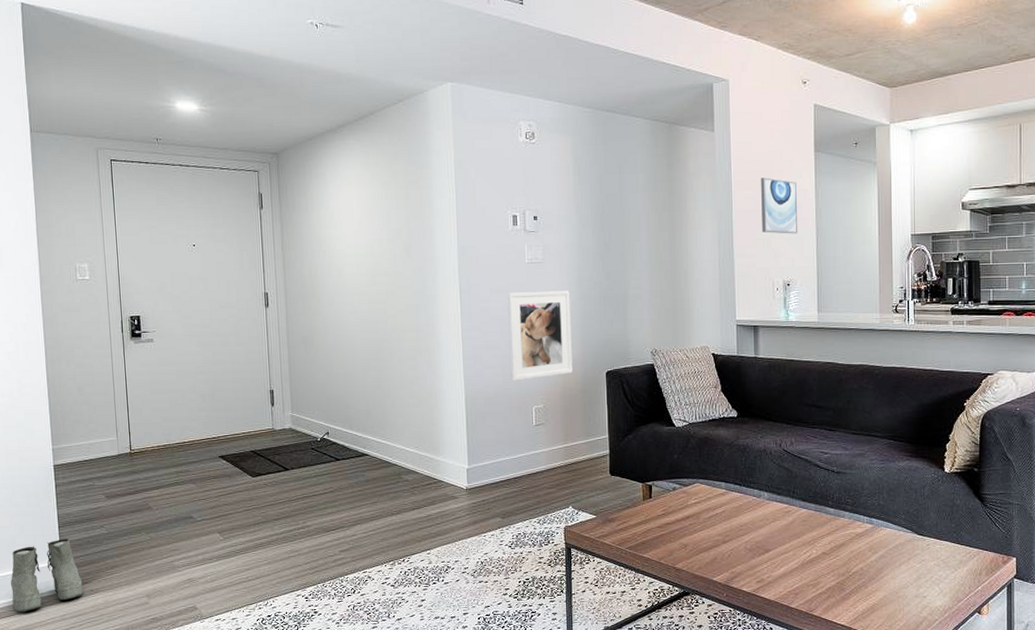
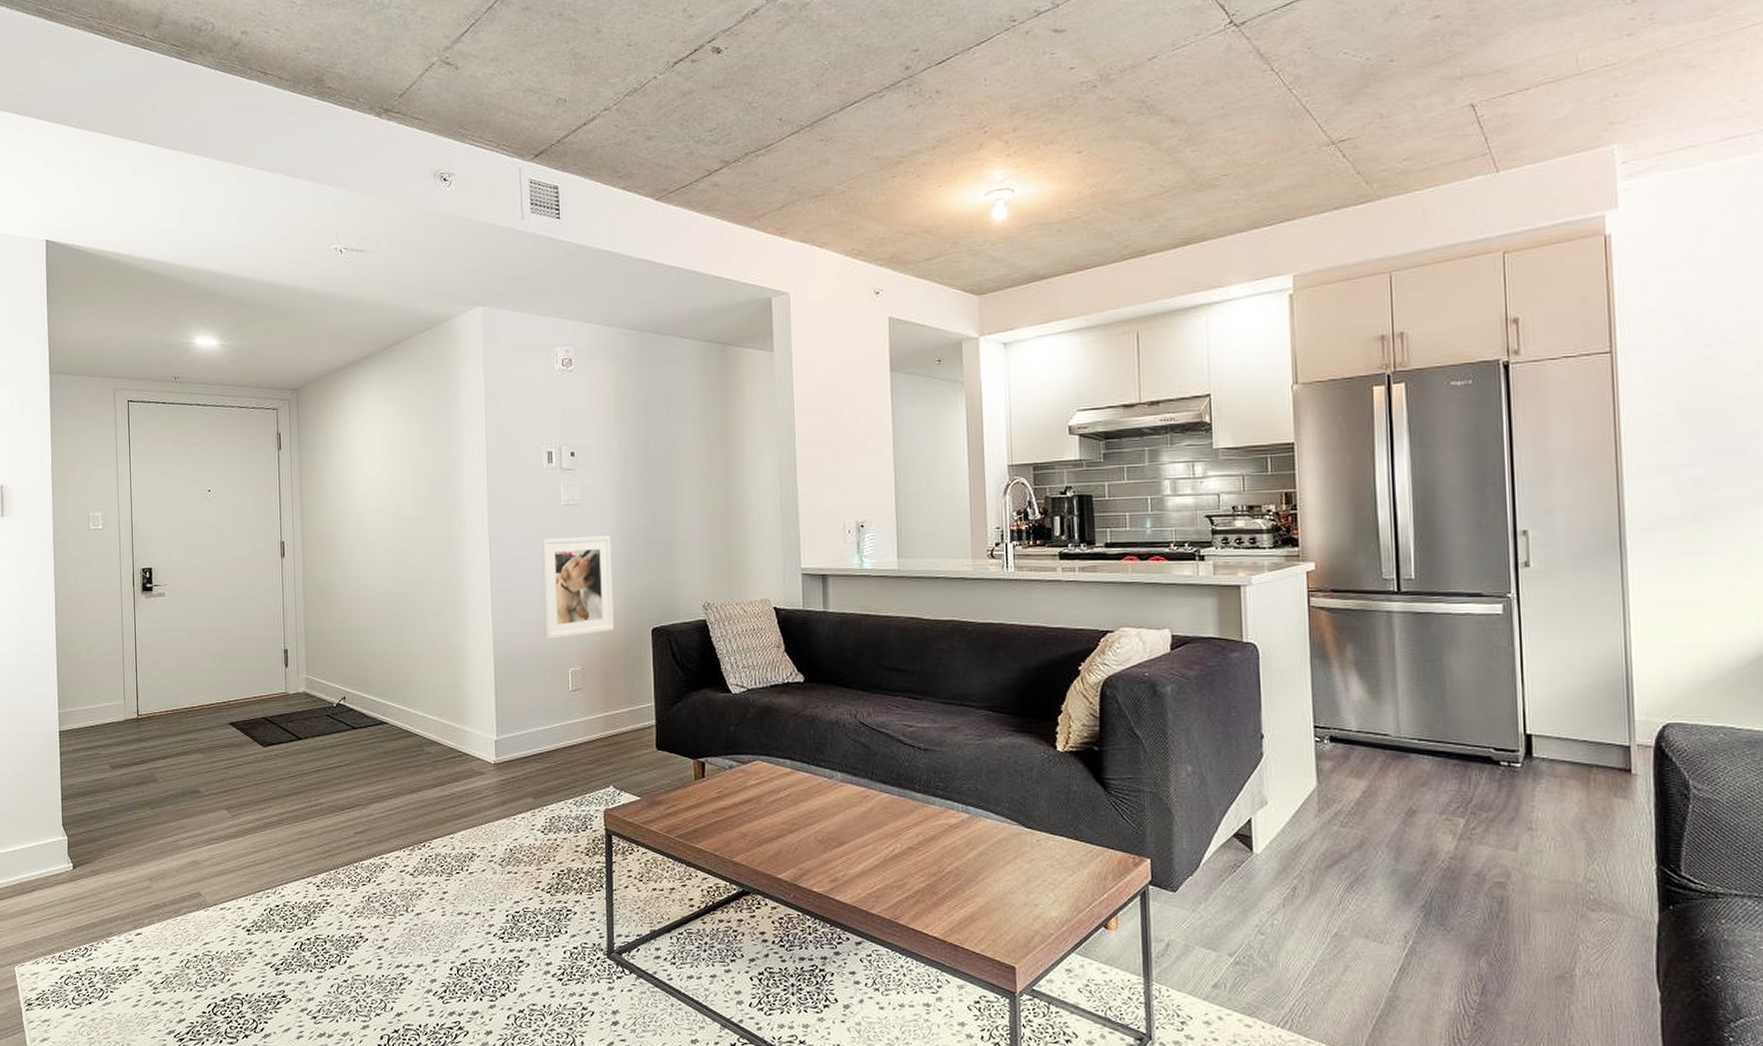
boots: present [10,539,83,613] -> none [10,813,84,894]
wall art: present [761,177,798,234] -> none [828,402,873,467]

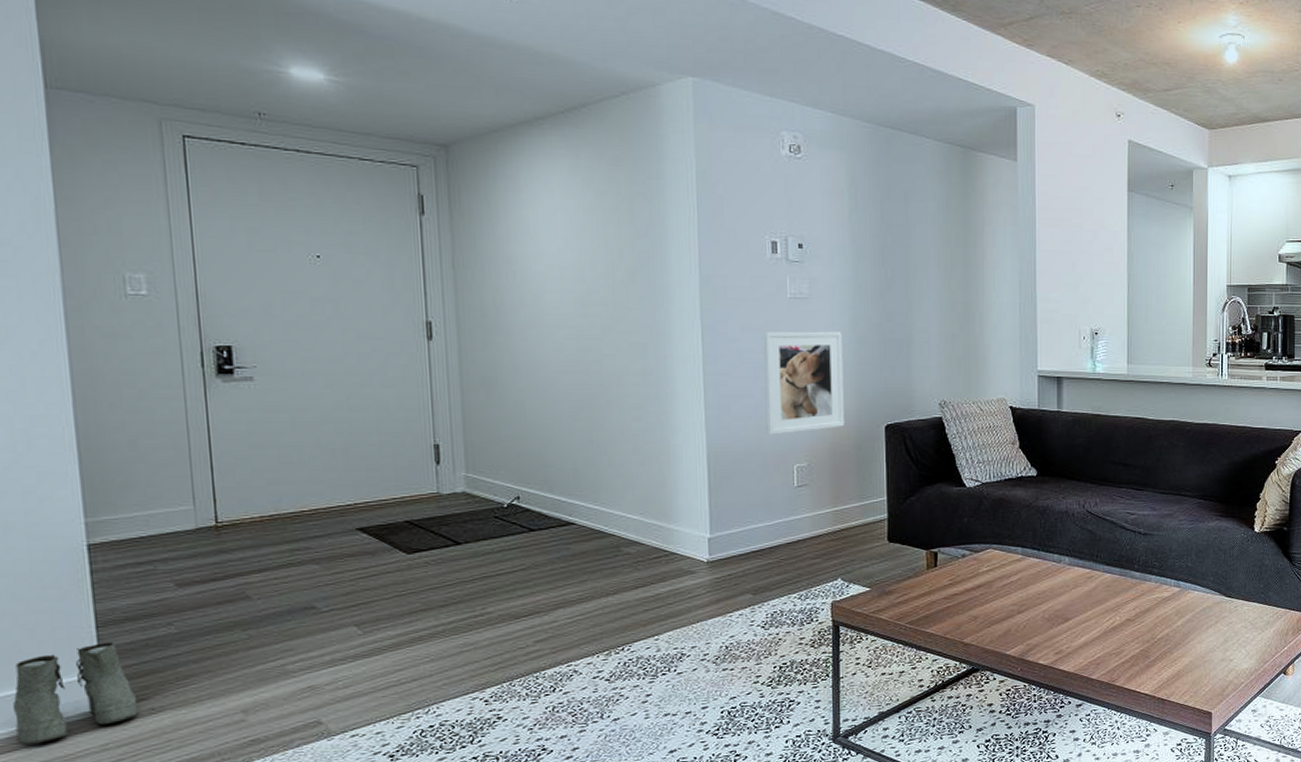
boots: none [10,813,84,894] -> present [12,642,139,745]

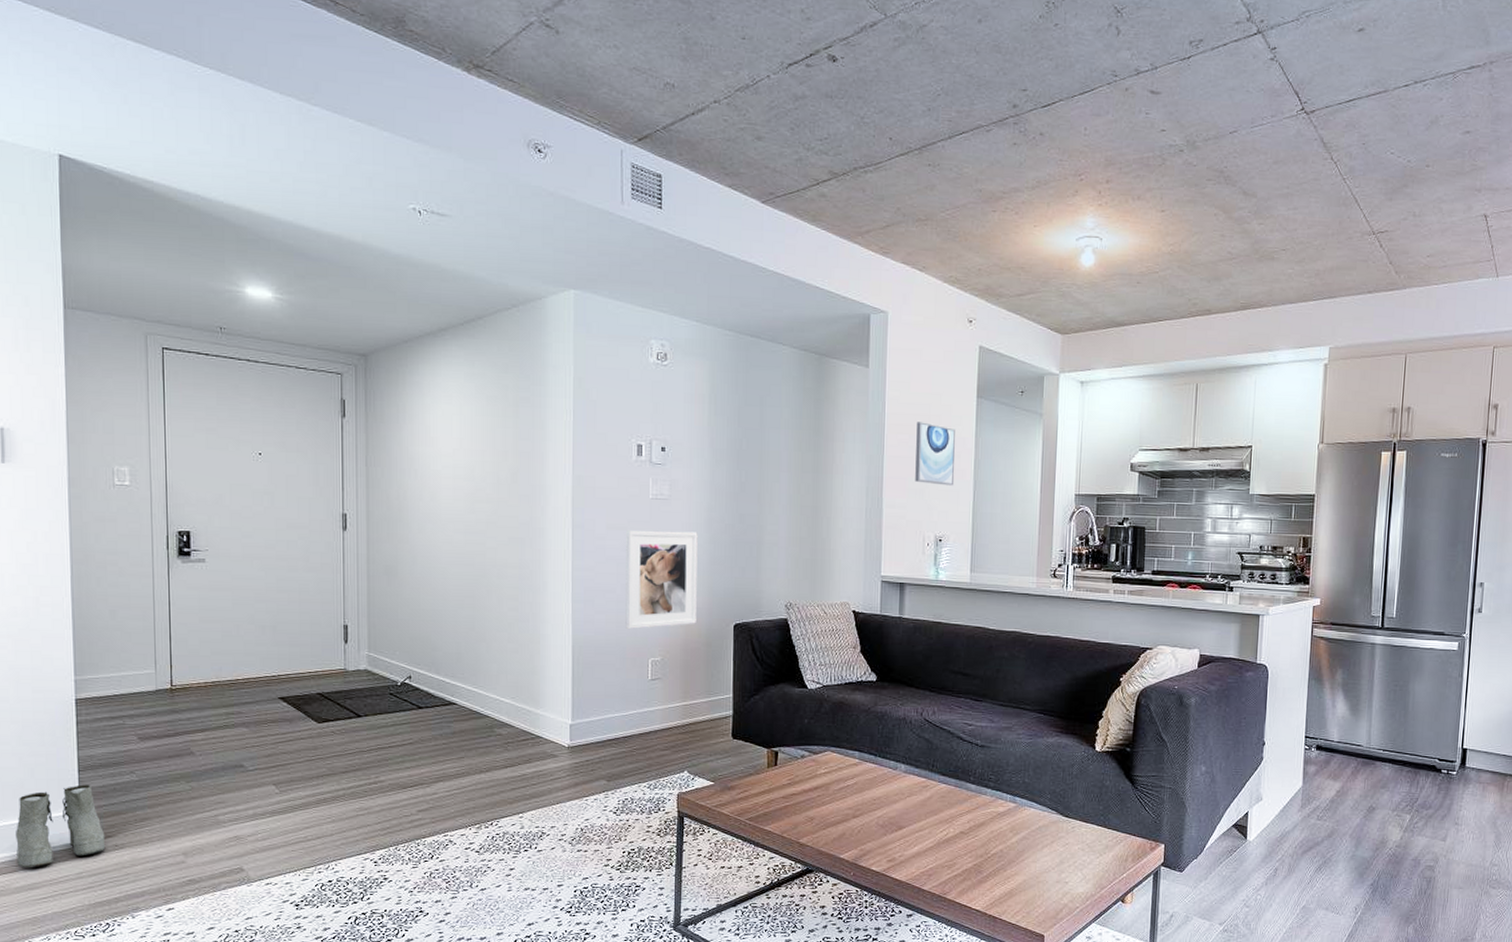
wall art: none [1069,216,1108,279] -> present [915,422,955,486]

